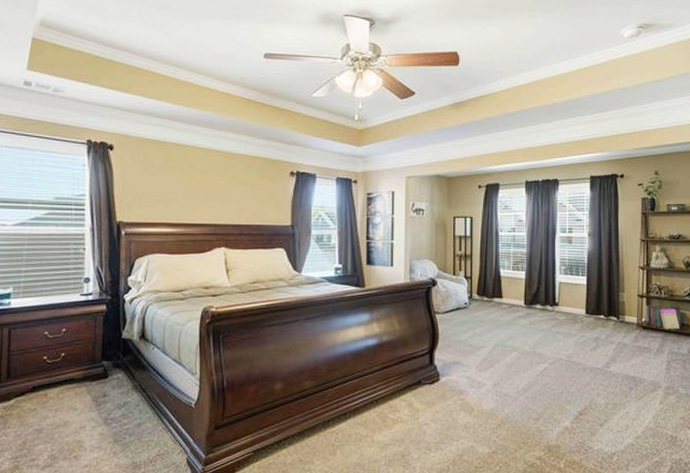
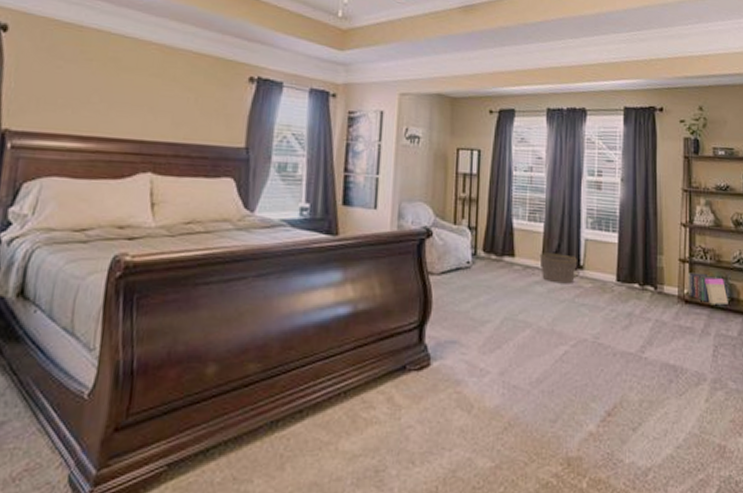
basket: none [522,294,553,317] -> present [539,253,577,284]

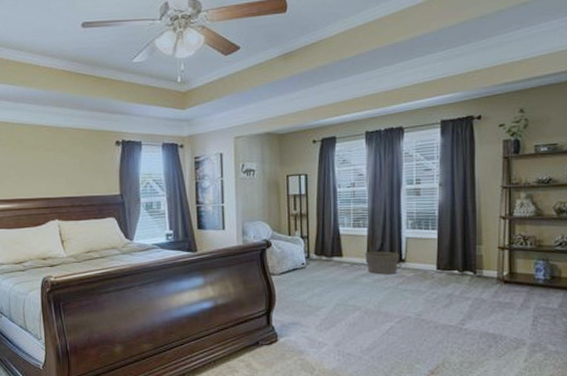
books: present [689,272,728,305] -> none [508,257,549,283]

